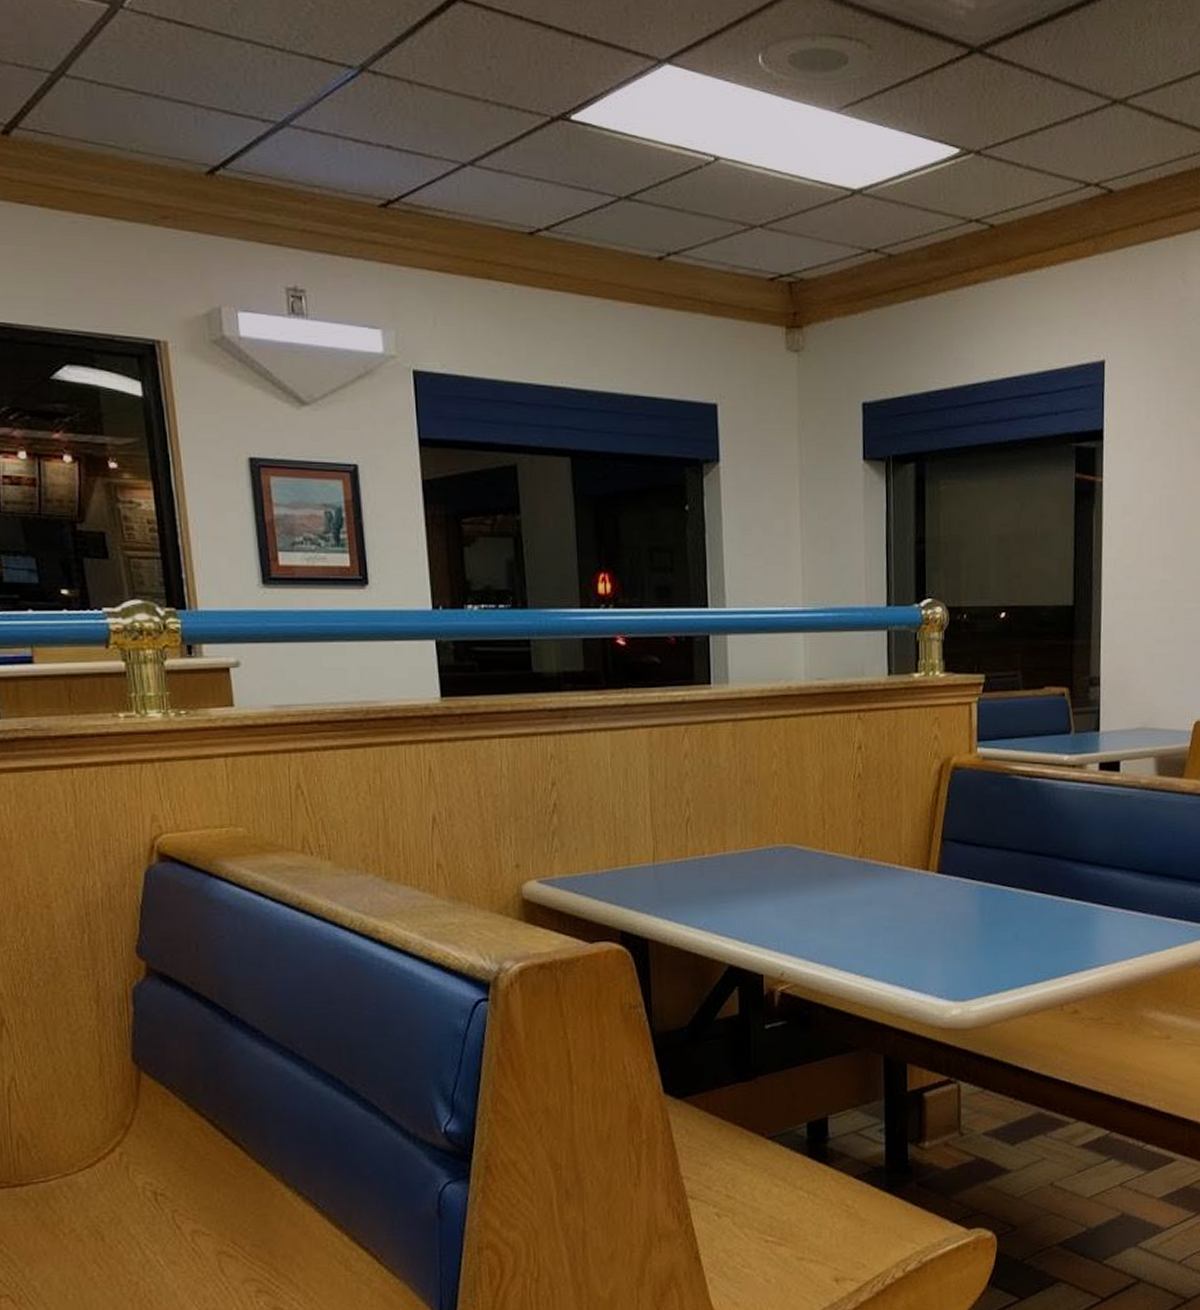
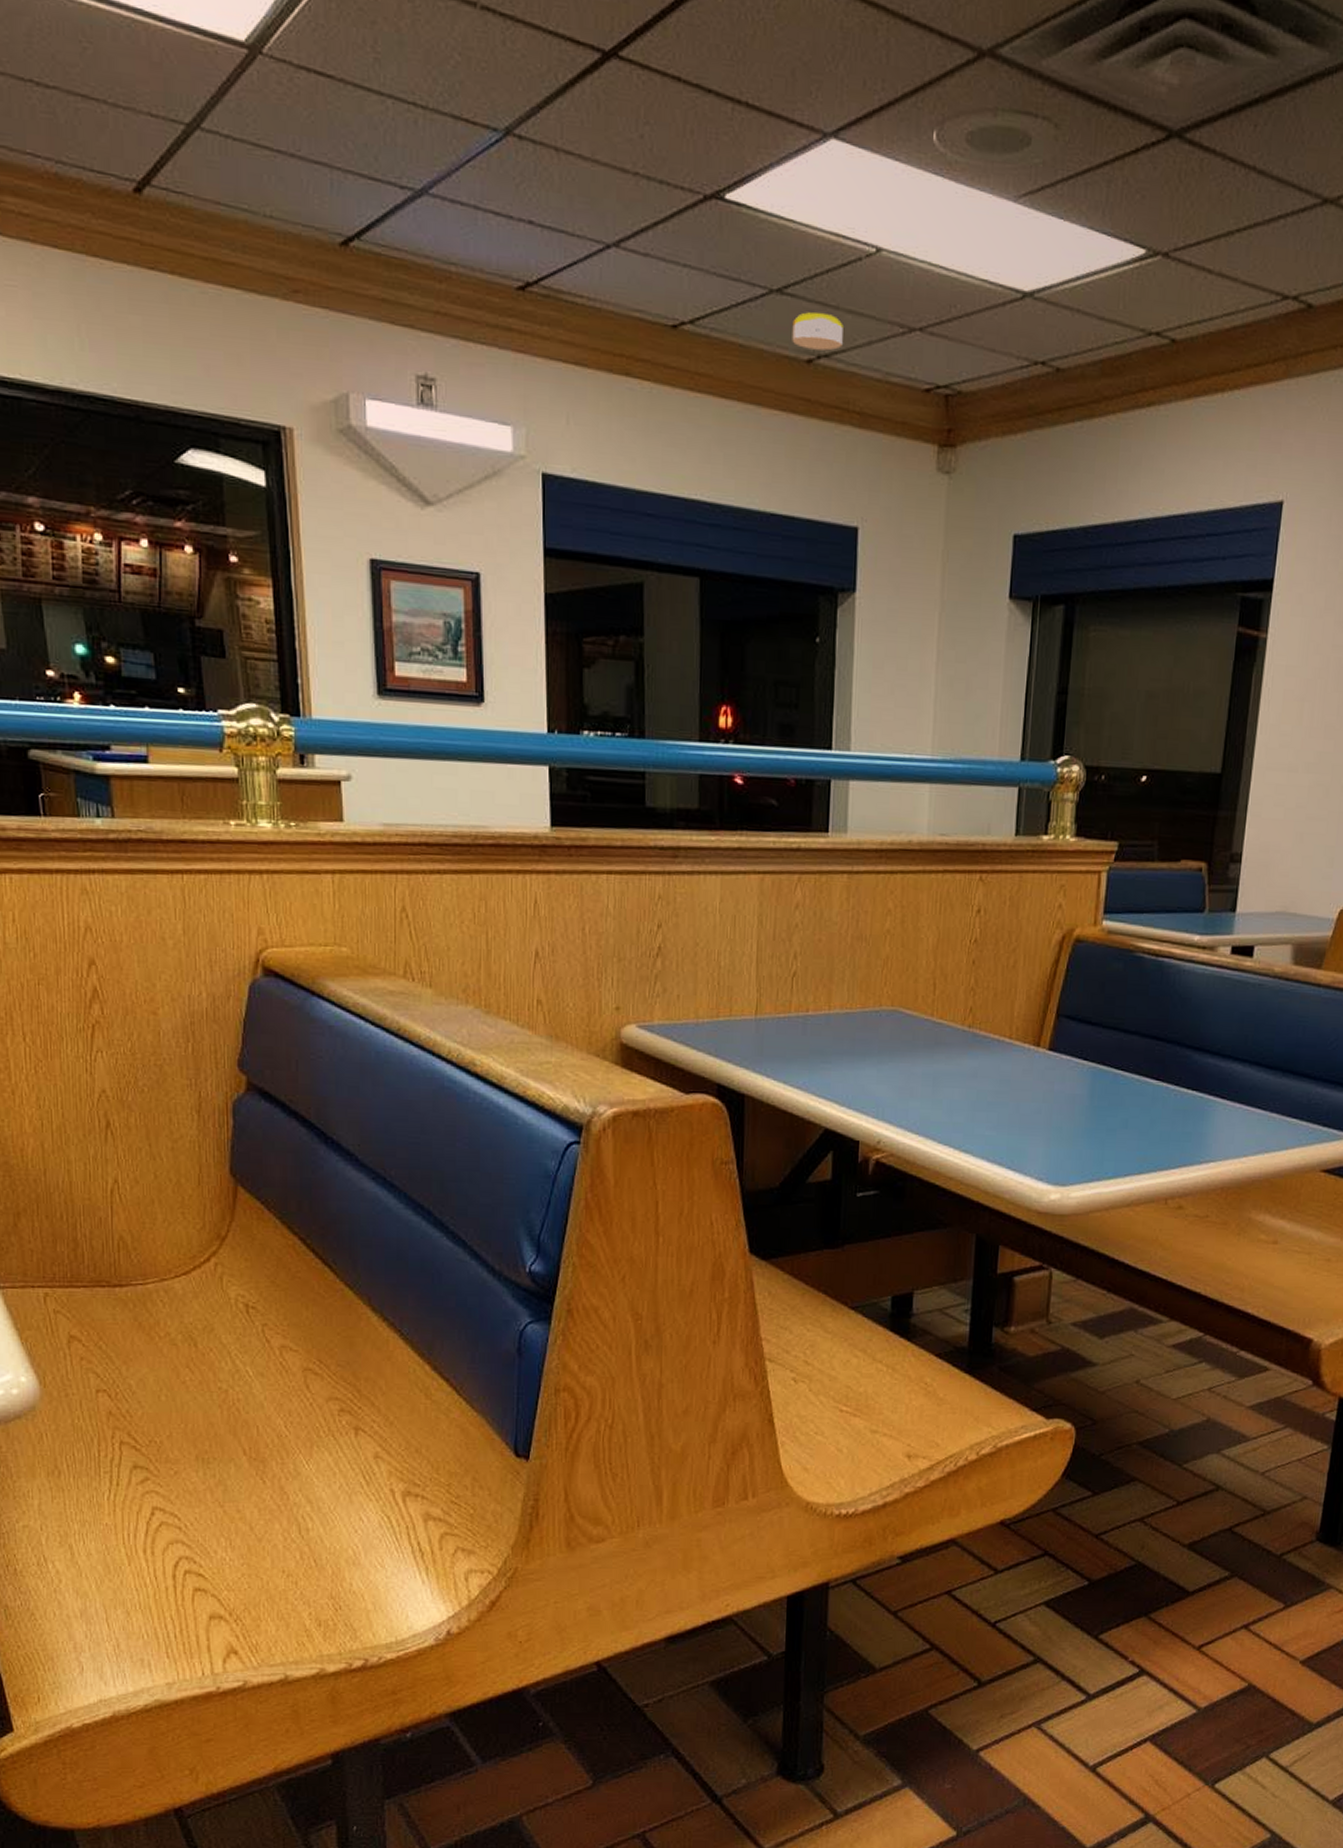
smoke detector: none [642,215,690,249] -> present [792,312,843,351]

